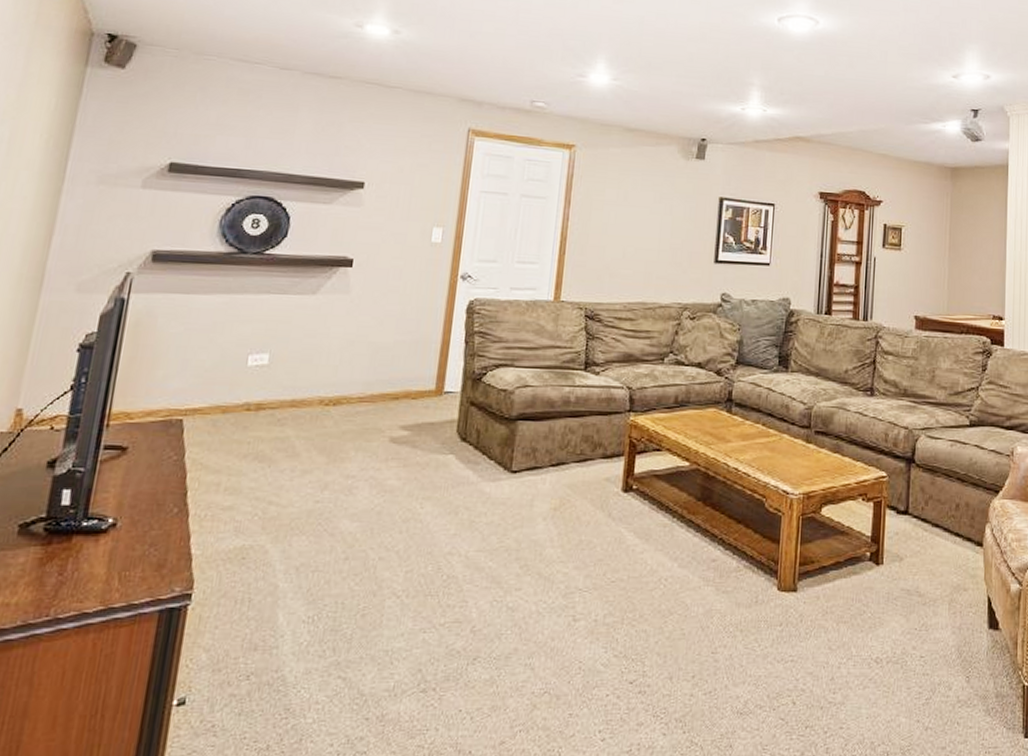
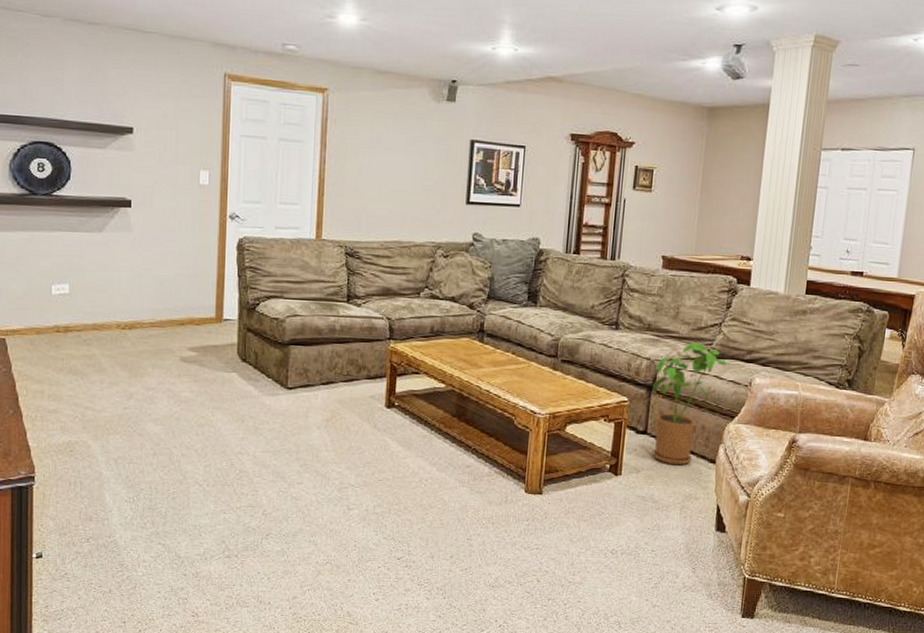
house plant: none [912,408,991,550] -> present [652,342,730,466]

